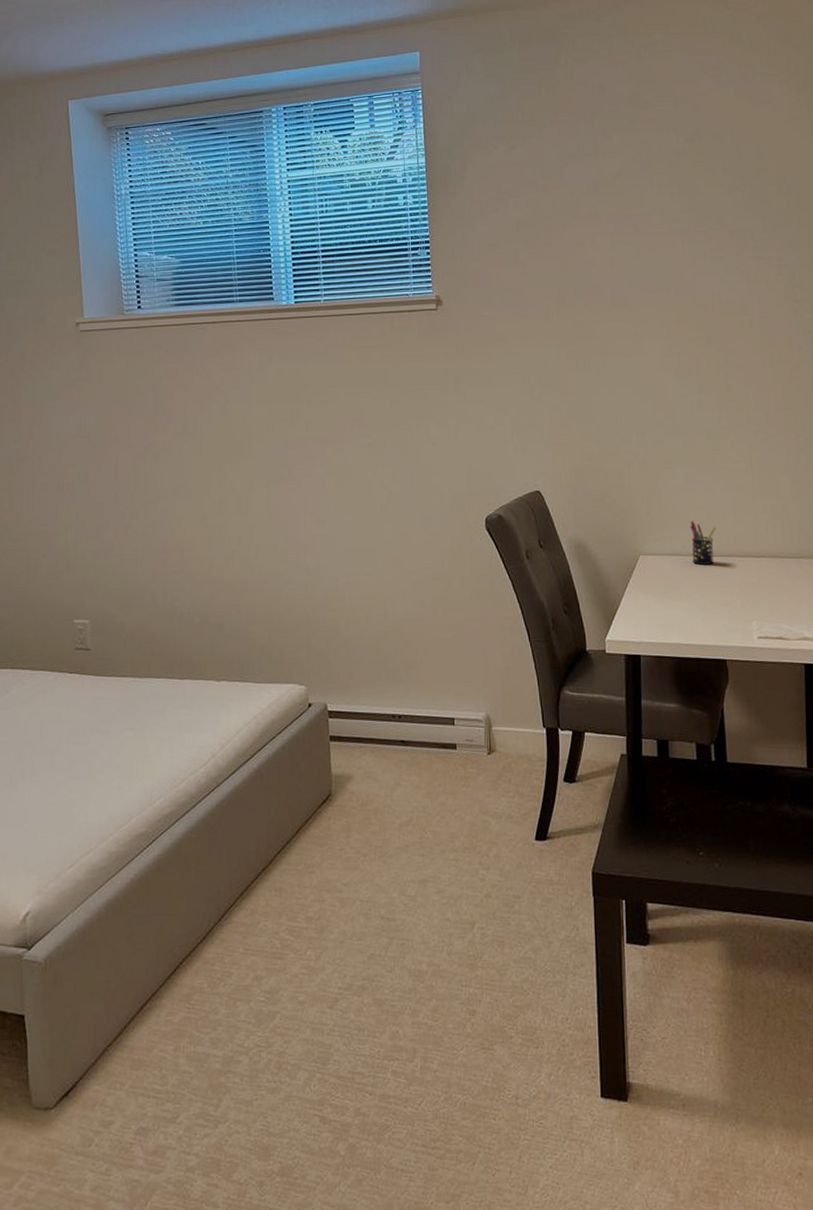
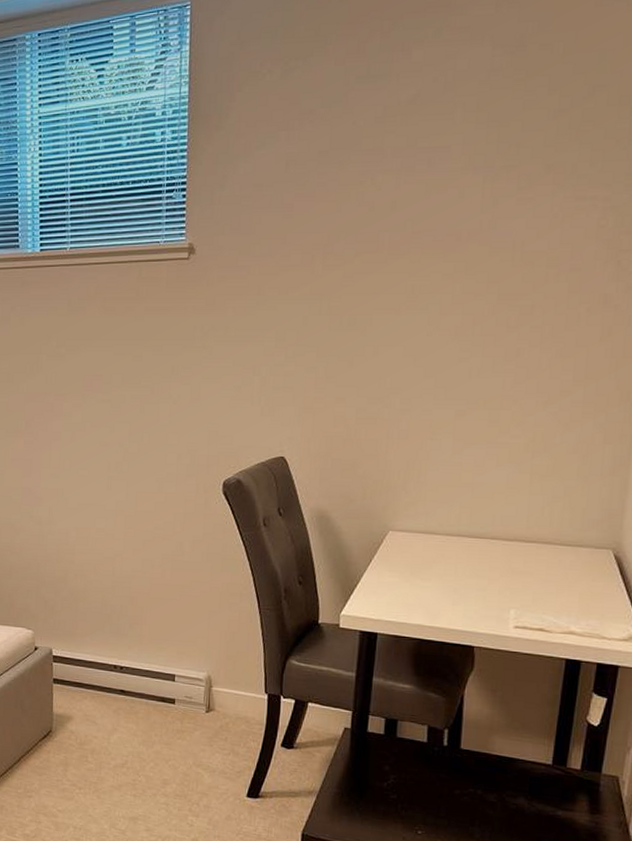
pen holder: present [690,520,716,565] -> none [448,498,482,546]

